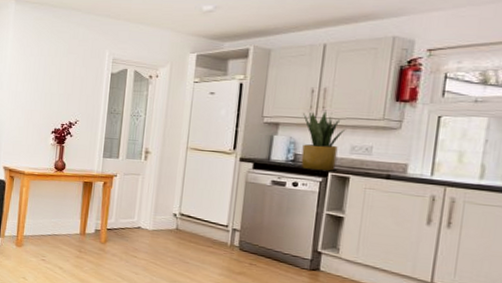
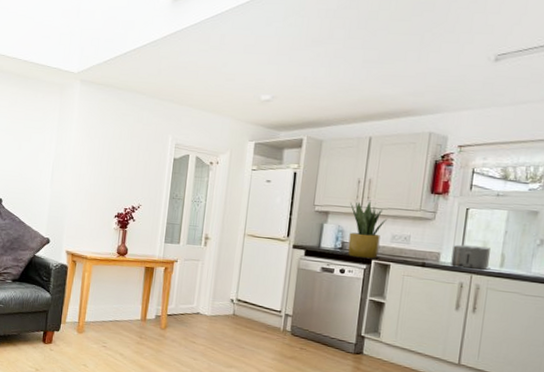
toaster: none [420,155,468,183] -> present [451,244,490,271]

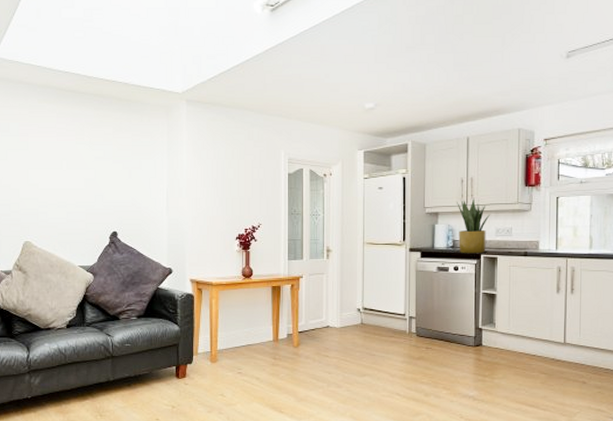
toaster: present [451,244,490,271] -> none [549,231,580,254]

